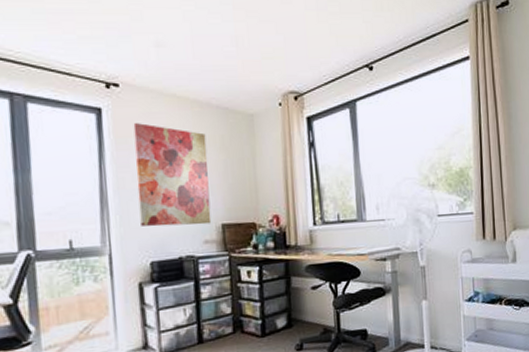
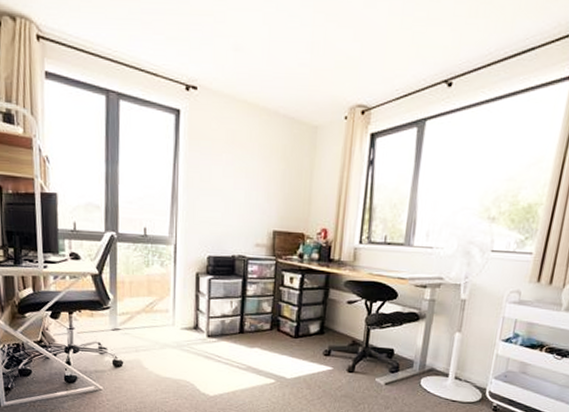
wall art: present [133,123,212,227] -> none [203,127,270,229]

